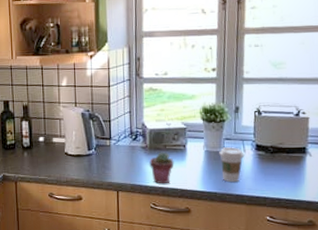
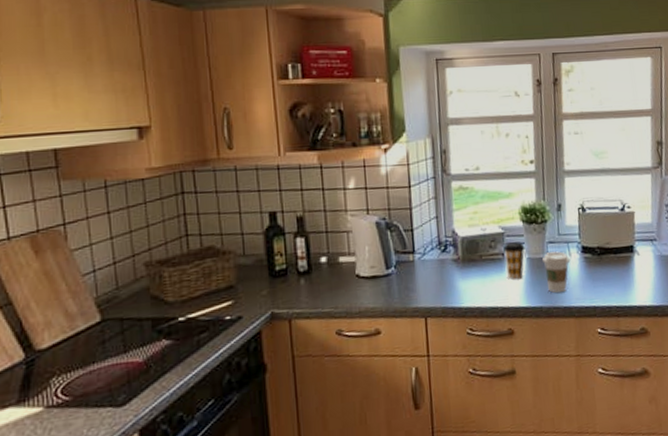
potted succulent: present [149,152,174,184] -> none [463,263,493,304]
coffee cup: none [185,136,204,167] -> present [503,242,525,279]

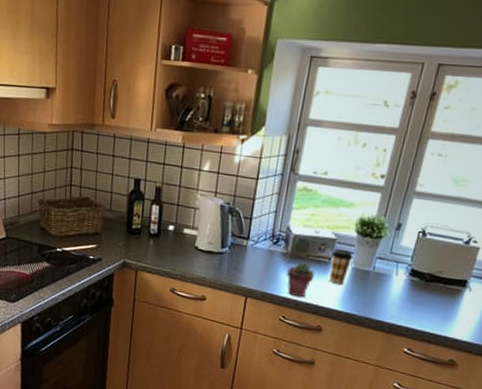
potted succulent: none [463,263,493,304] -> present [286,261,315,297]
coffee cup: present [542,251,571,294] -> none [365,267,396,307]

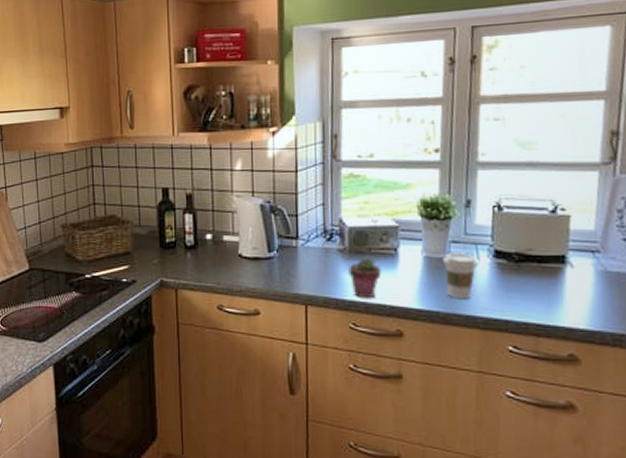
coffee cup: present [329,249,354,284] -> none [396,238,423,278]
coffee cup: none [365,267,396,307] -> present [443,253,479,300]

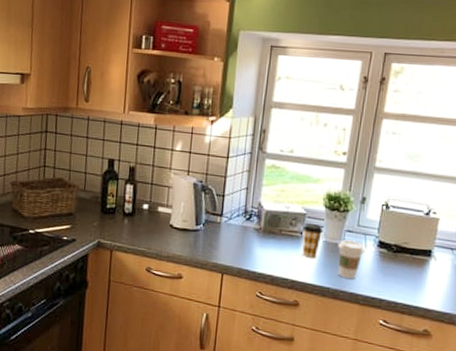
potted succulent: present [348,256,382,299] -> none [261,236,288,272]
coffee cup: none [396,238,423,278] -> present [302,224,324,258]

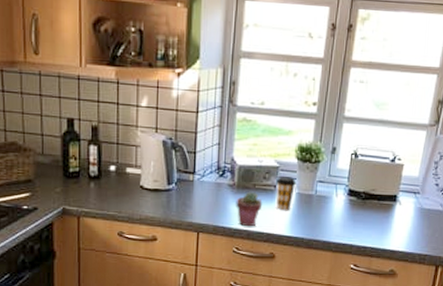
potted succulent: none [261,236,288,272] -> present [236,191,263,227]
coffee cup: present [338,240,365,280] -> none [311,190,336,228]

